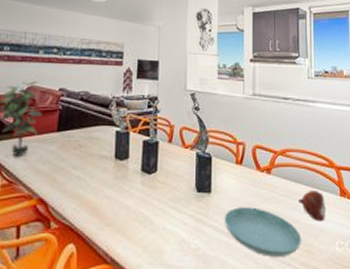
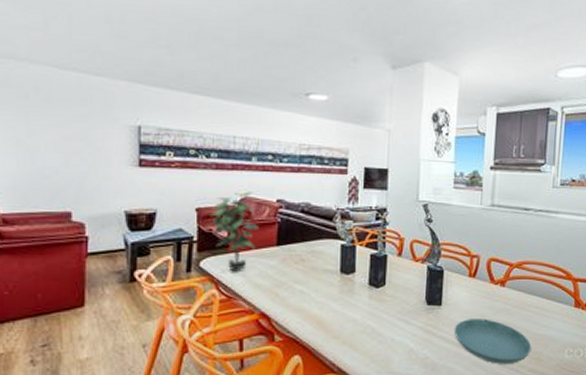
teapot: present [297,189,326,222] -> none [530,301,559,331]

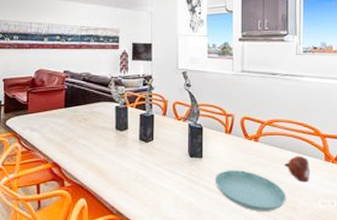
potted plant: present [210,191,259,272] -> none [13,64,50,129]
teapot: none [530,301,559,331] -> present [283,155,311,183]

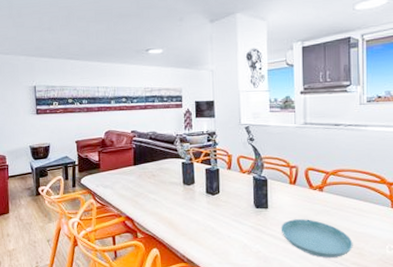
teapot: present [283,155,311,183] -> none [349,203,377,230]

